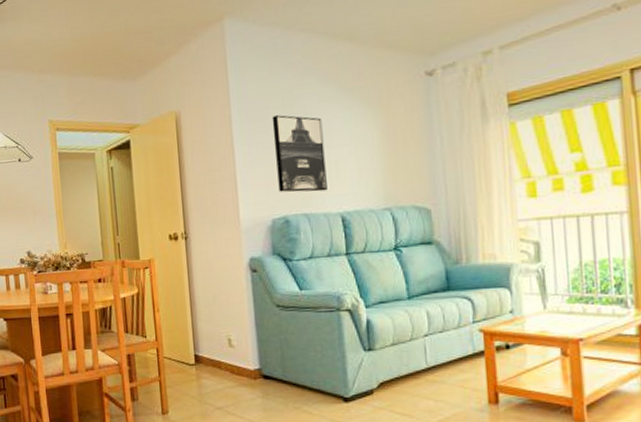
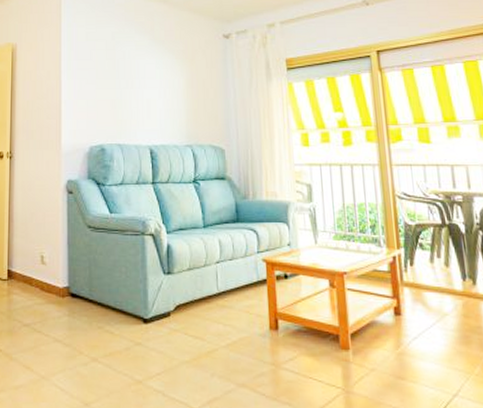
wall art: present [272,115,327,193] -> none [96,57,139,125]

